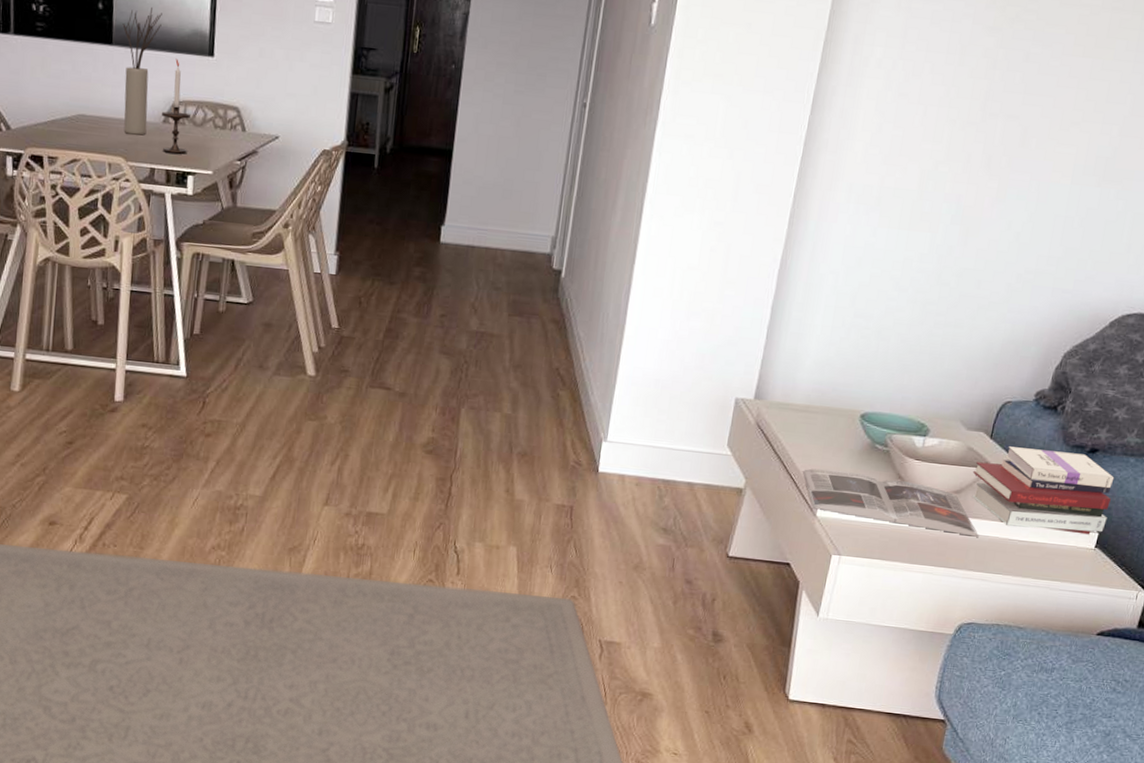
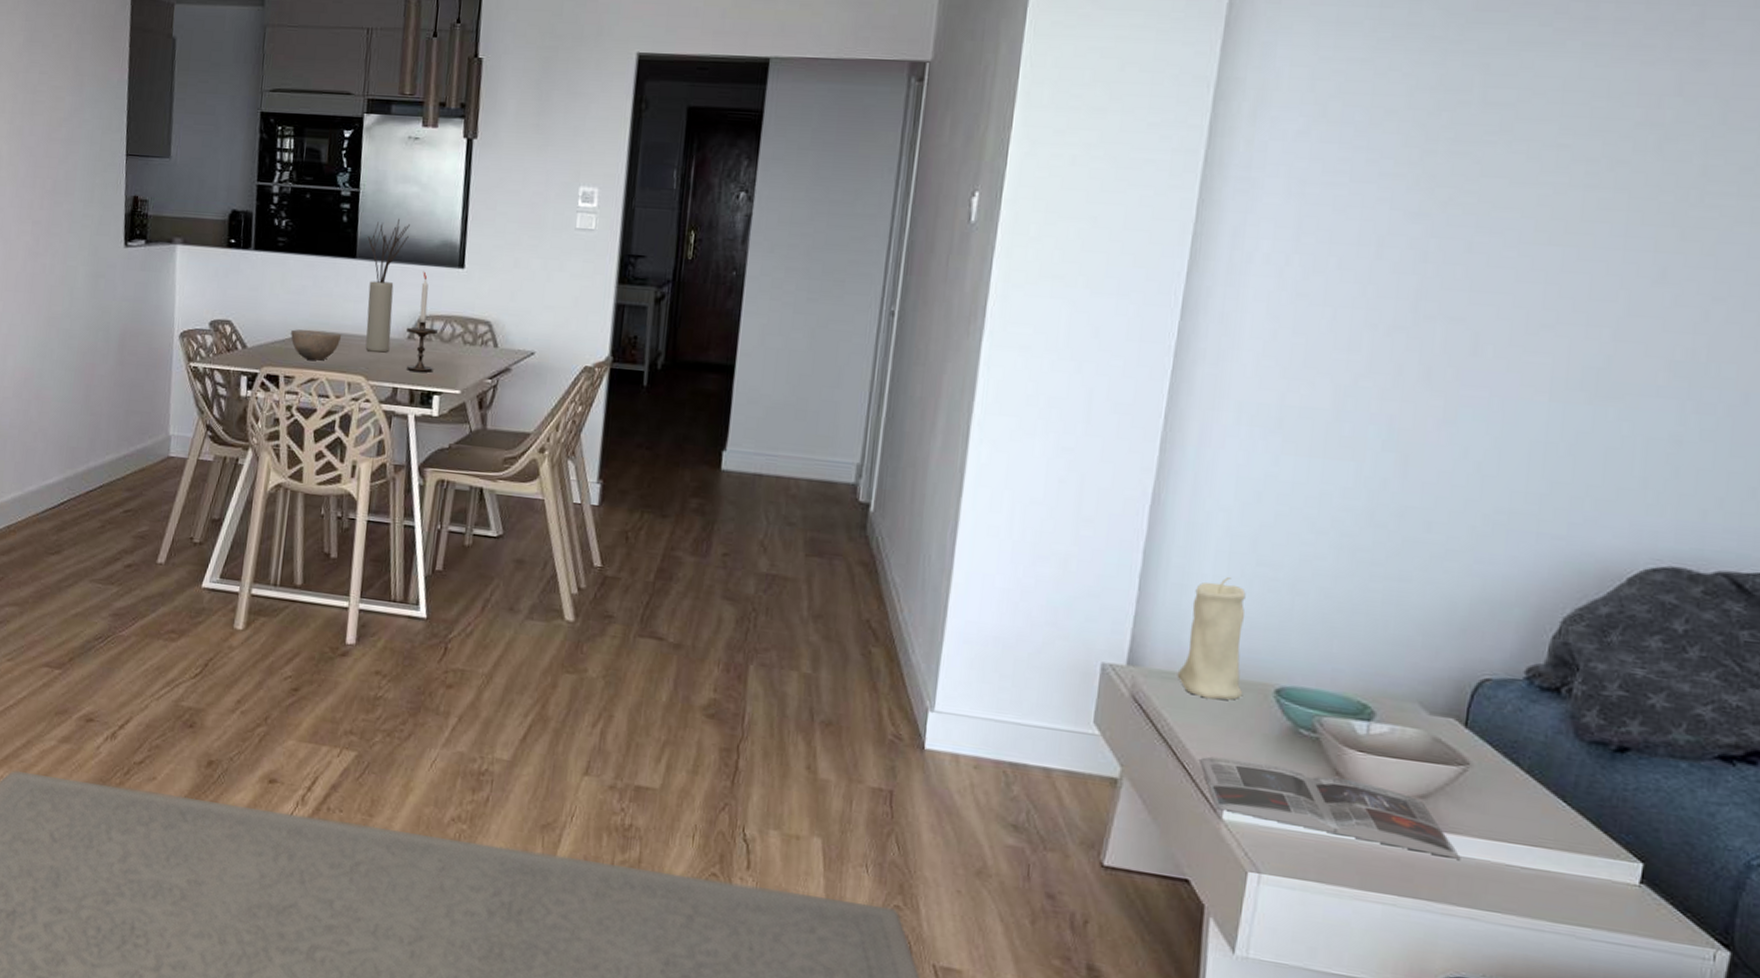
bowl: none [53,112,101,142] -> present [290,329,342,361]
candle: none [790,326,845,424] -> present [1177,576,1246,700]
books: present [972,446,1115,535] -> none [1443,739,1659,866]

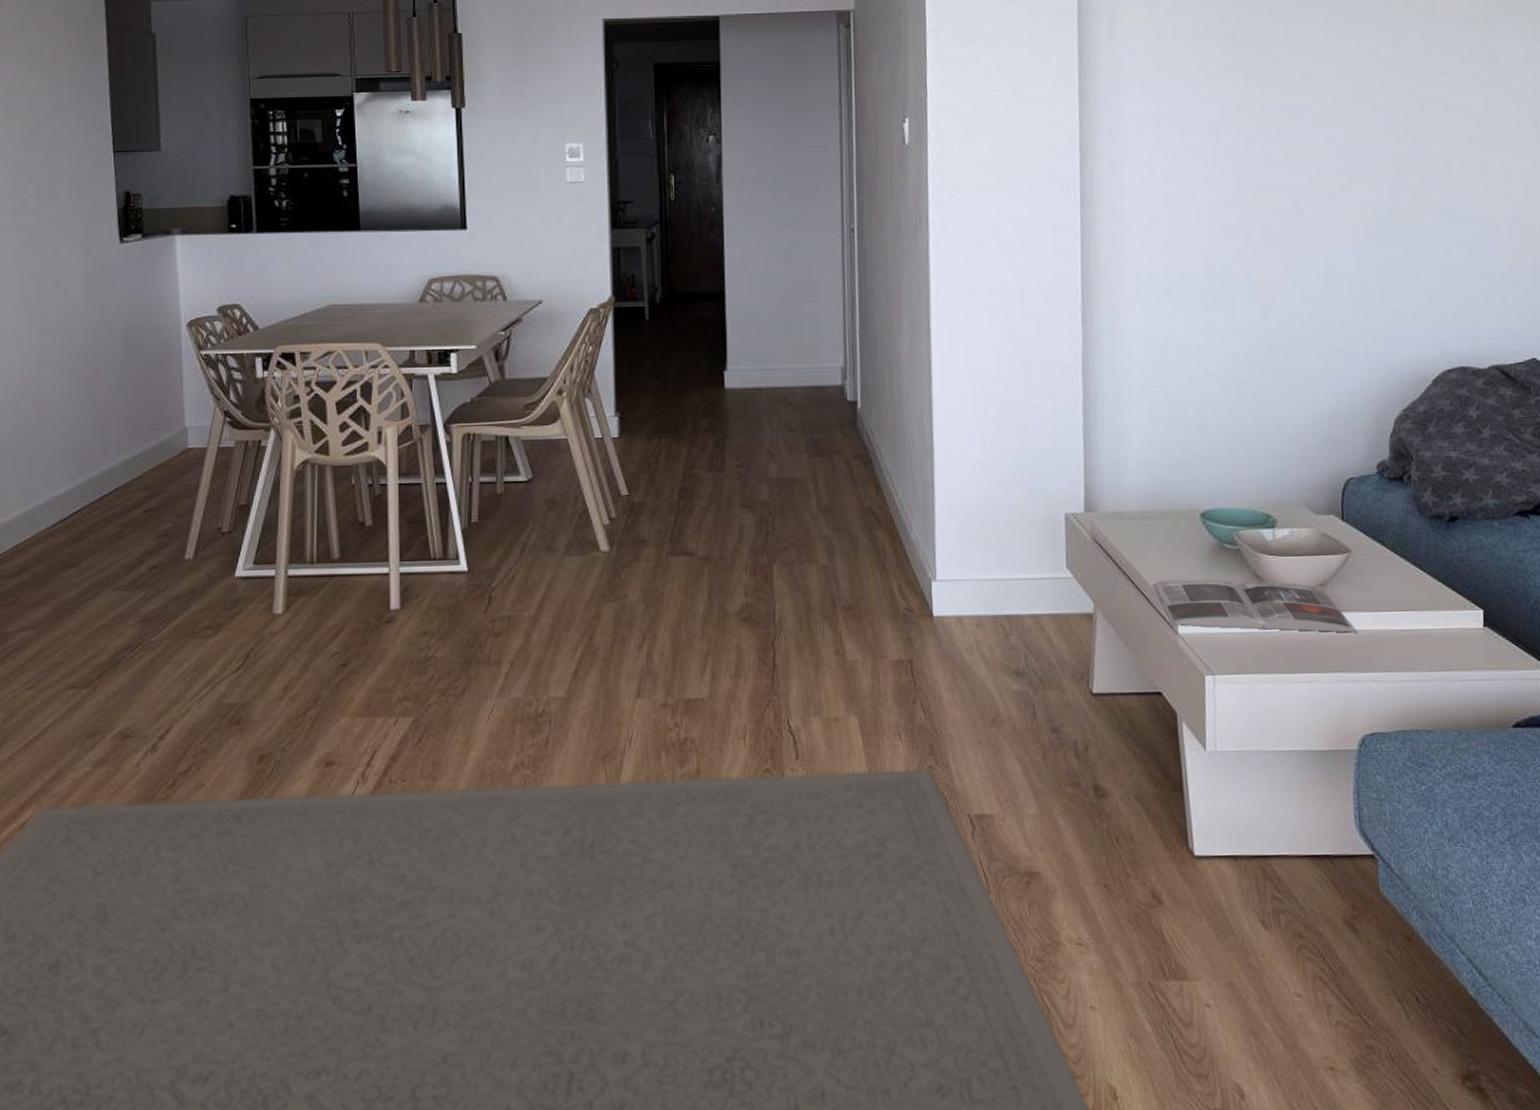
bowl: present [290,329,342,361] -> none [303,304,354,334]
vase: present [365,218,410,354] -> none [369,188,410,320]
candlestick: present [407,271,439,373] -> none [418,236,449,332]
candle: present [1177,576,1246,700] -> none [1124,422,1177,530]

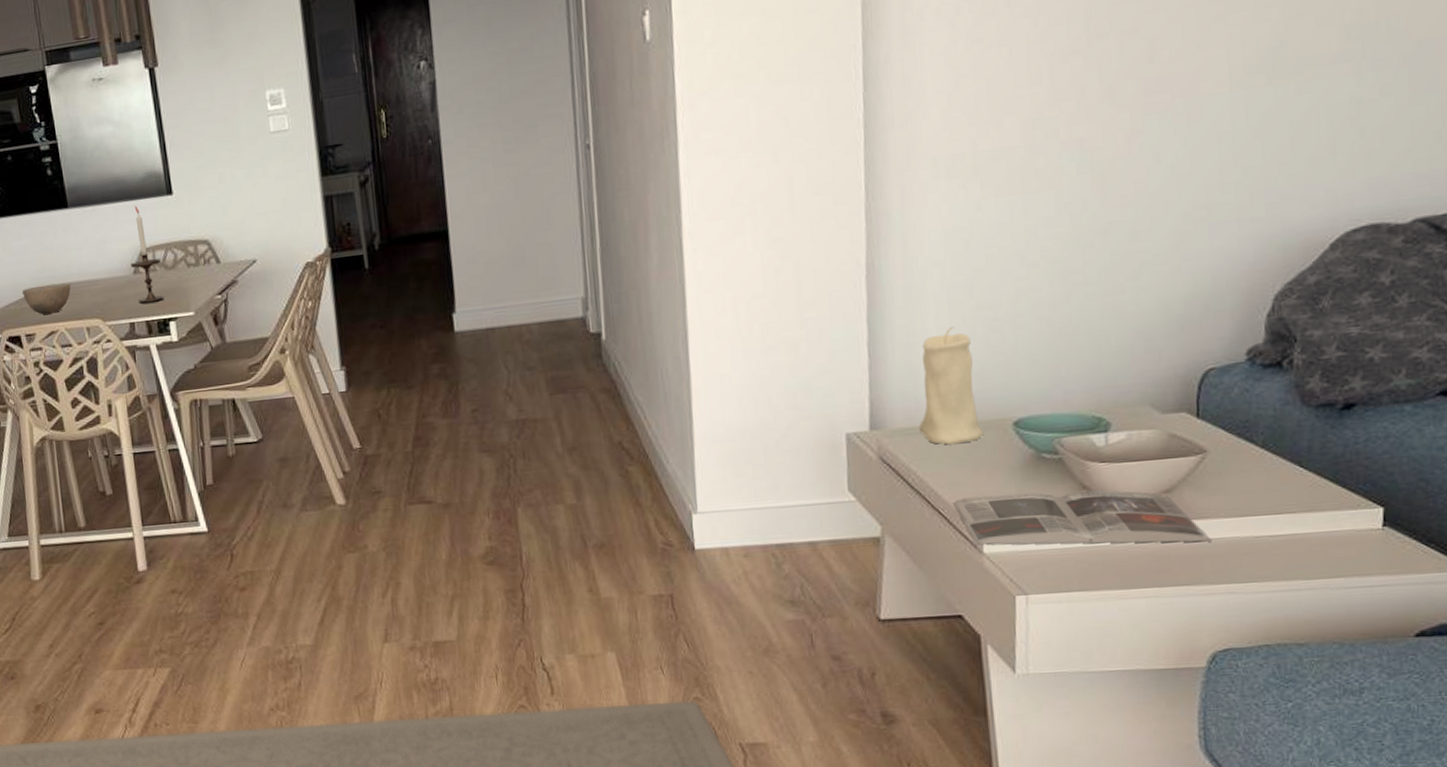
bowl: none [303,304,354,334] -> present [22,283,71,315]
candlestick: none [418,236,449,332] -> present [131,205,164,304]
candle: none [1124,422,1177,530] -> present [918,325,984,445]

